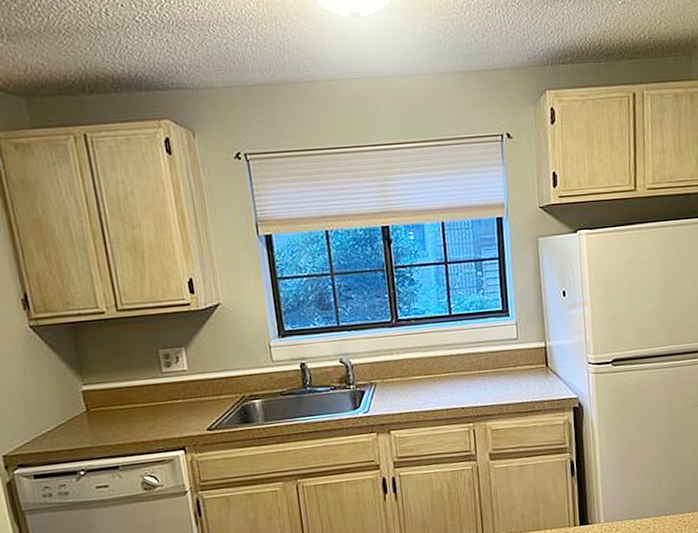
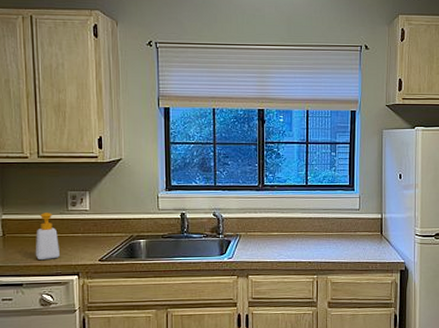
soap bottle: none [127,377,159,436] -> present [35,213,60,260]

